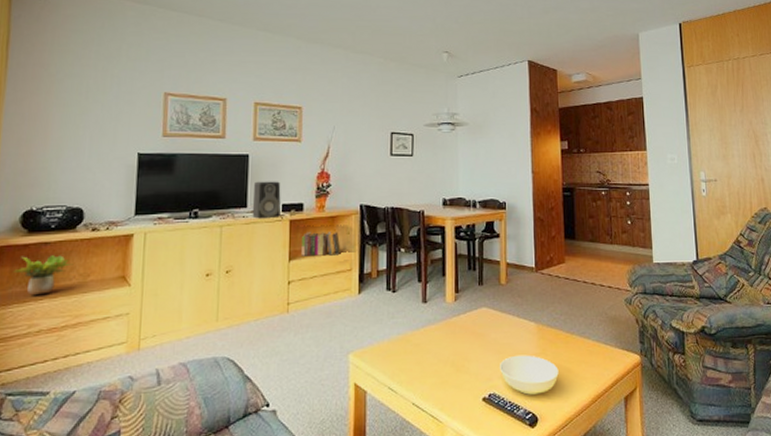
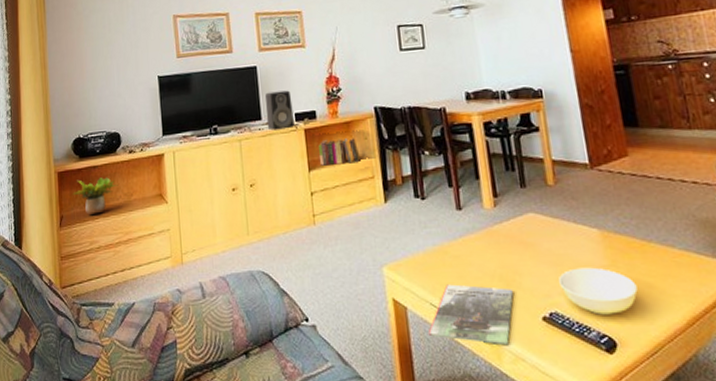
magazine: none [383,370,462,424] -> present [428,284,514,346]

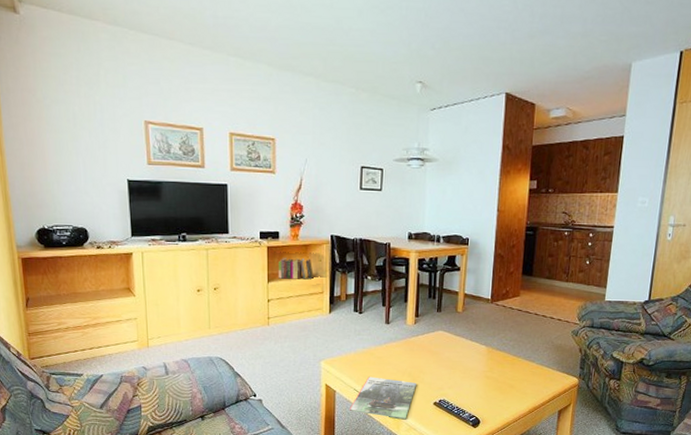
potted plant: present [73,177,118,215] -> none [39,267,86,299]
speaker: present [265,90,295,131] -> none [233,210,259,245]
bowl: present [558,267,638,315] -> none [450,371,503,403]

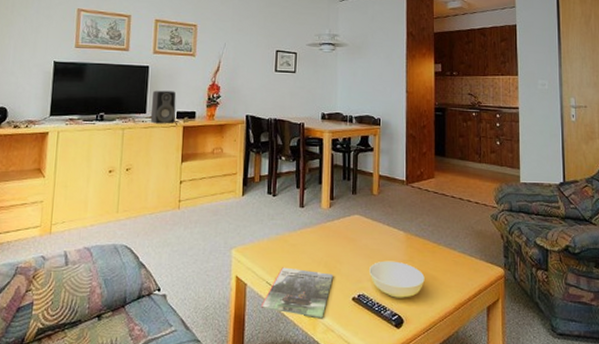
speaker: none [233,210,259,245] -> present [150,90,176,124]
books: present [278,257,314,280] -> none [192,137,228,160]
bowl: none [450,371,503,403] -> present [368,261,425,298]

